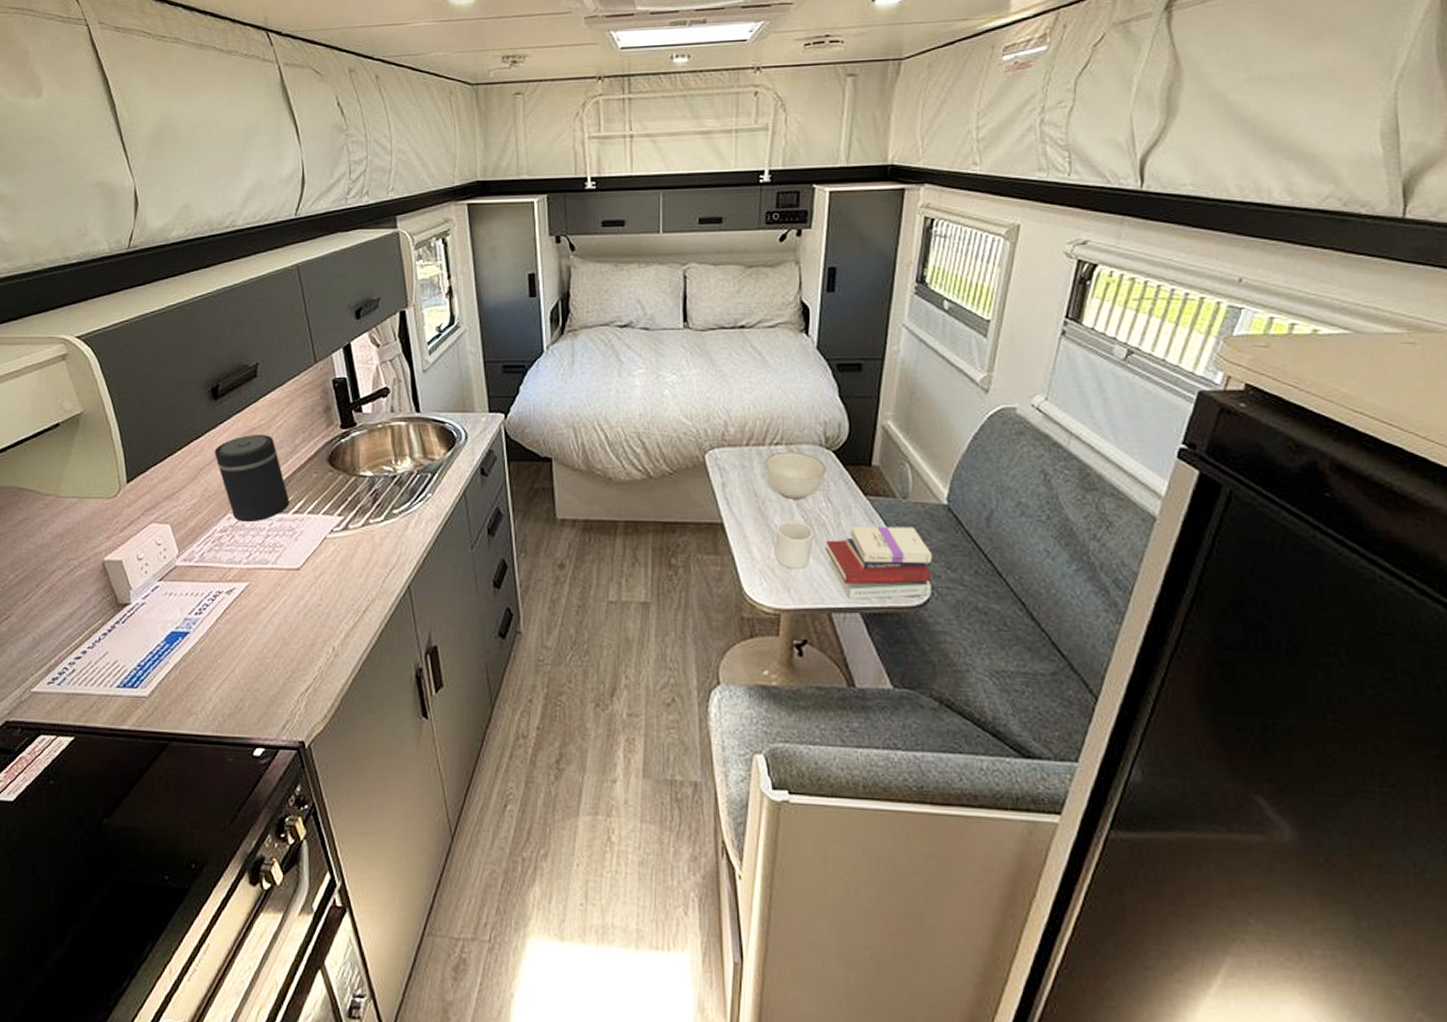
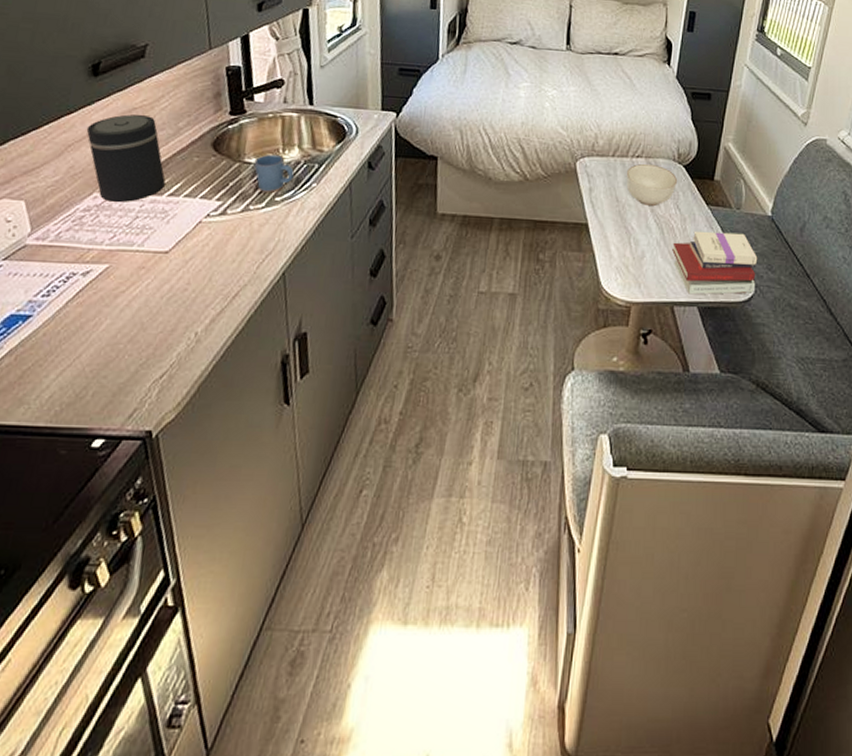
mug: none [369,466,408,505] -> present [254,154,294,193]
mug: present [775,518,814,569] -> none [630,222,664,267]

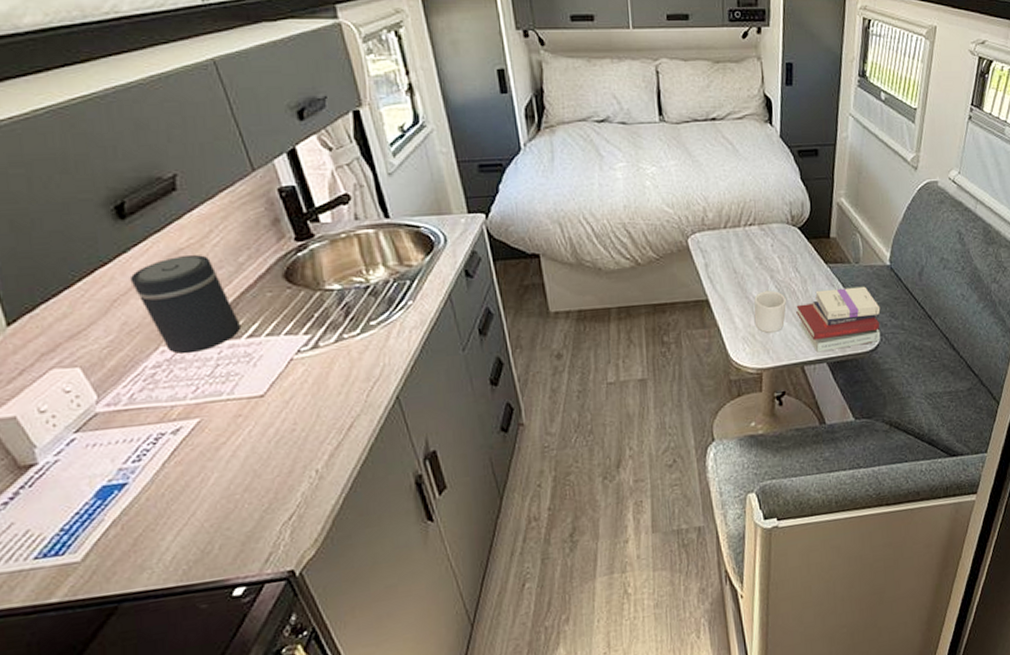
mug: present [254,154,294,193] -> none [337,276,385,318]
bowl: present [626,163,678,206] -> none [740,230,794,273]
mug: none [630,222,664,267] -> present [754,289,787,333]

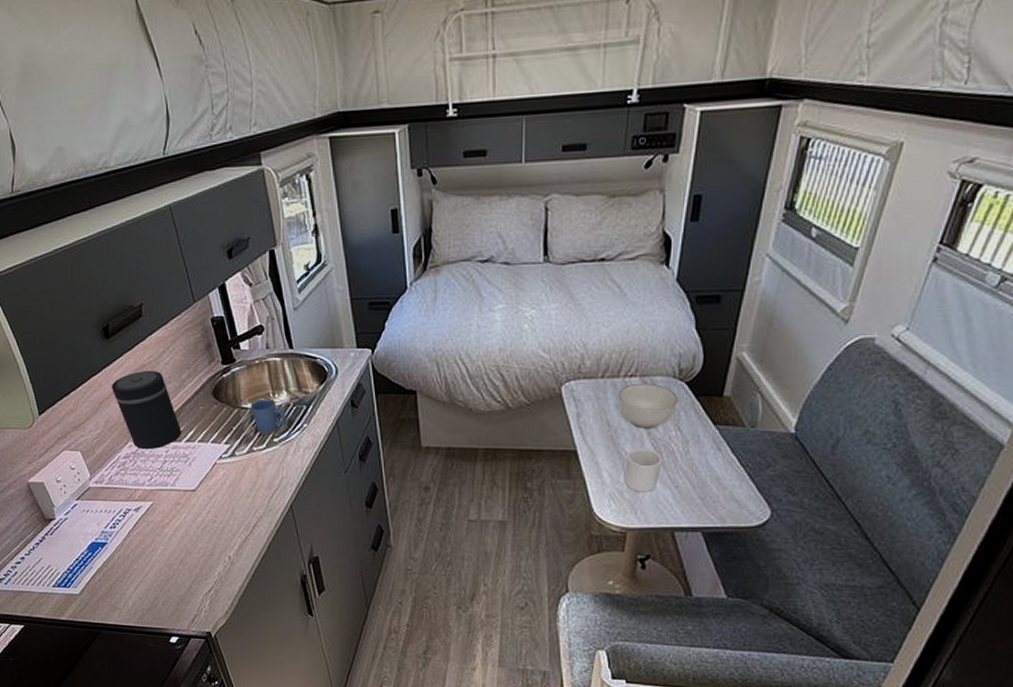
mug: none [337,276,385,318] -> present [250,398,286,434]
bowl: none [740,230,794,273] -> present [618,383,679,428]
books: present [796,286,881,353] -> none [672,453,776,520]

